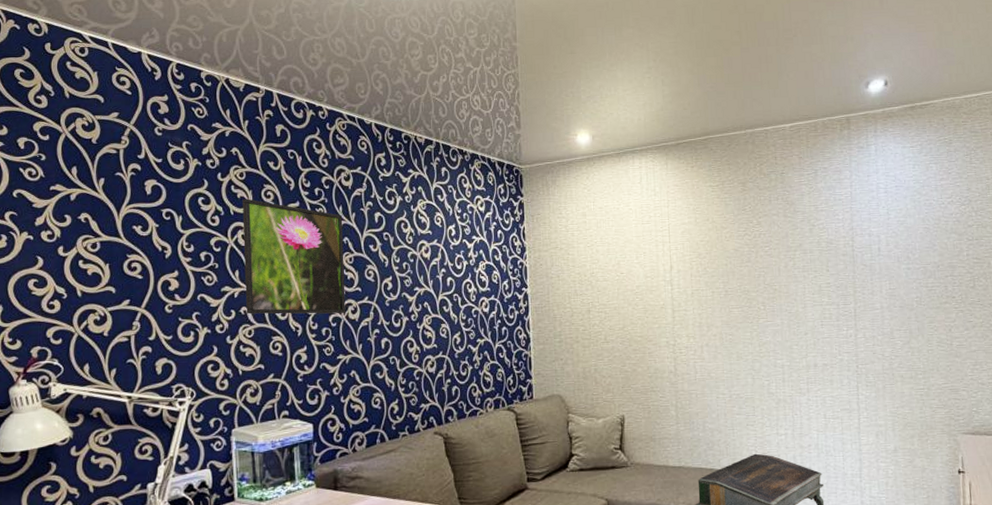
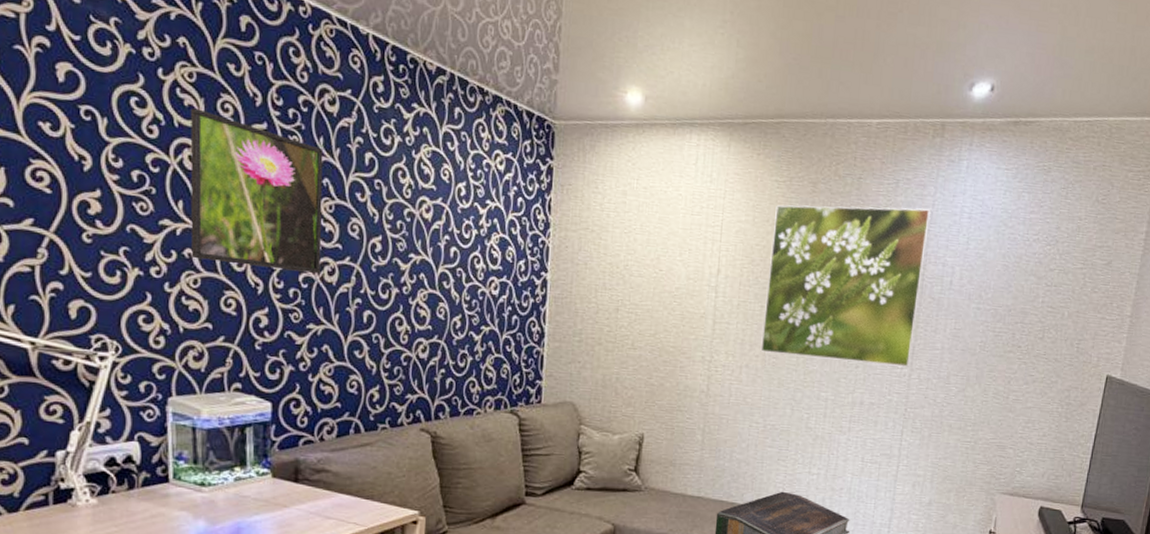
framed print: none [713,190,854,331] -> present [760,205,930,367]

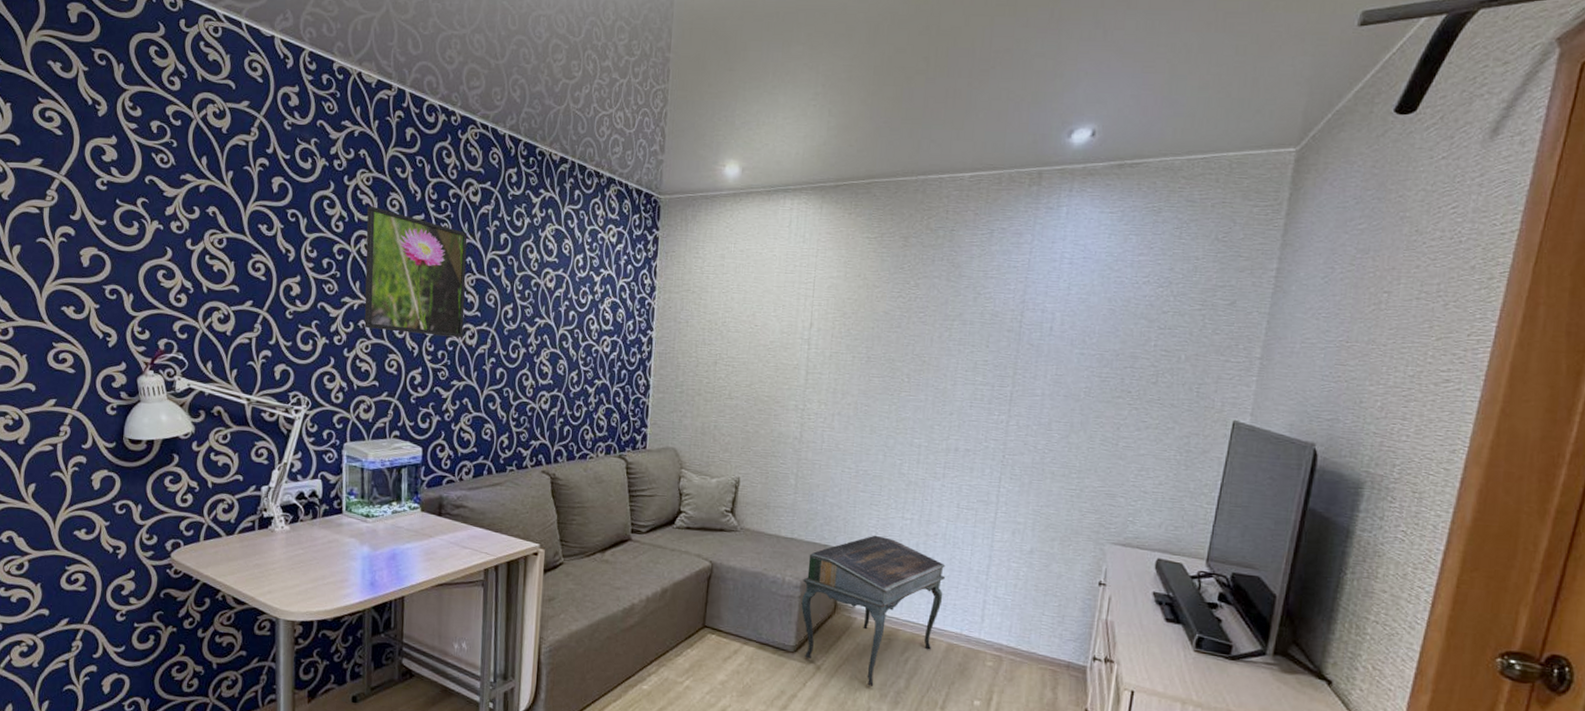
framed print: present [760,205,930,367] -> none [852,256,1027,414]

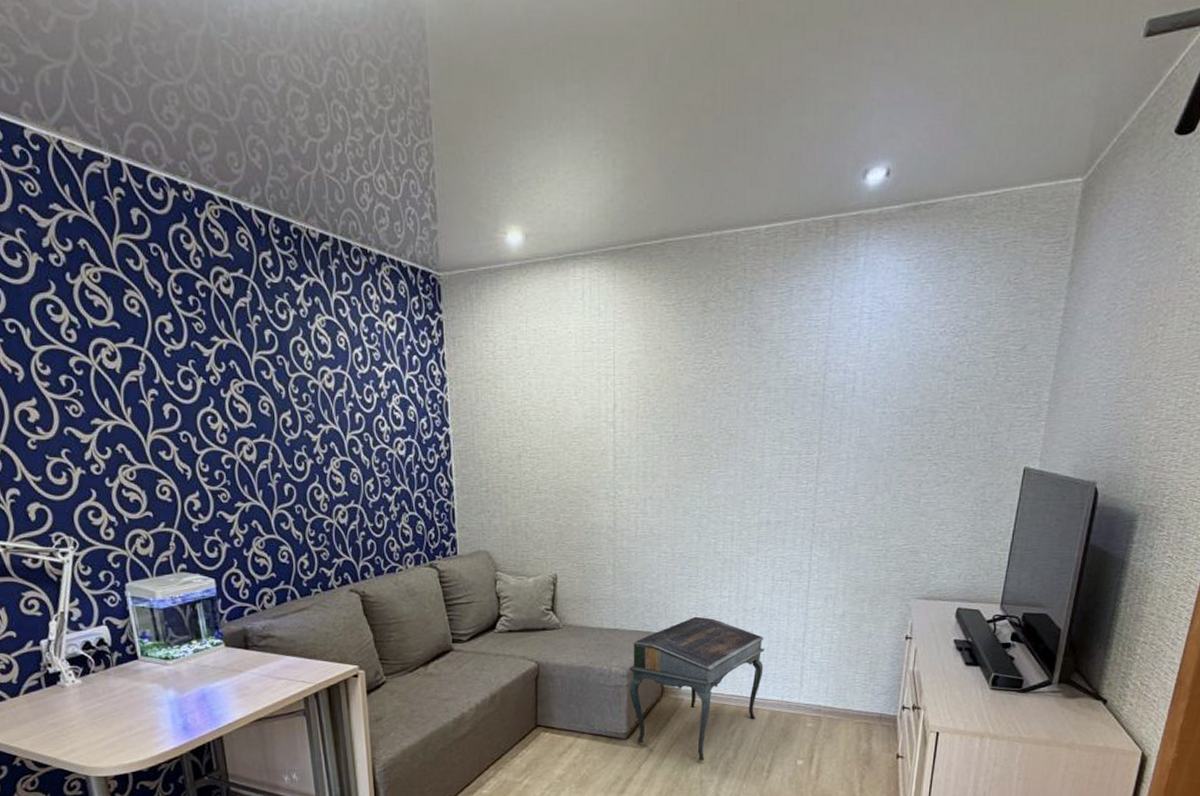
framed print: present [364,206,468,338] -> none [100,308,240,455]

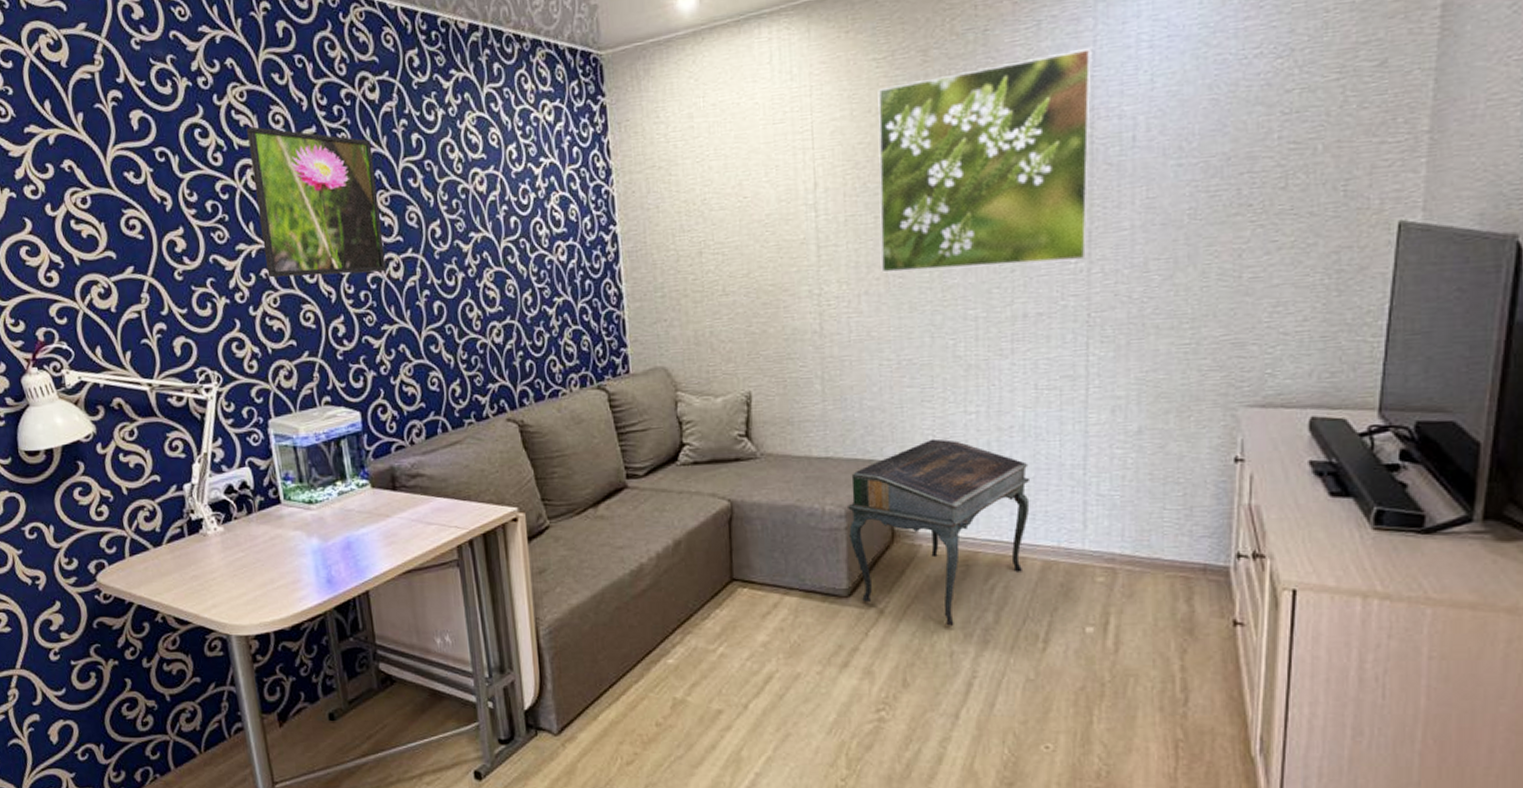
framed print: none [100,308,240,455] -> present [246,126,386,278]
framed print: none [663,315,828,483] -> present [878,49,1092,273]

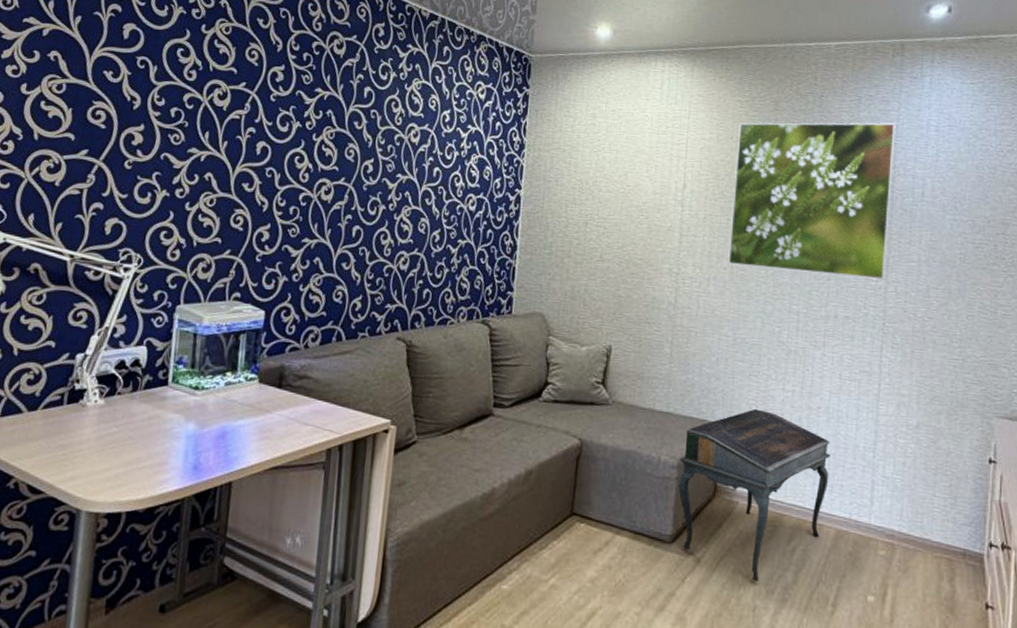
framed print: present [246,126,386,278] -> none [210,55,330,194]

